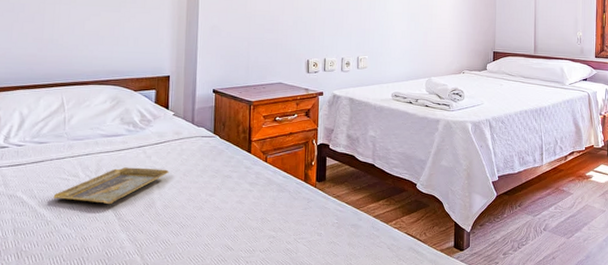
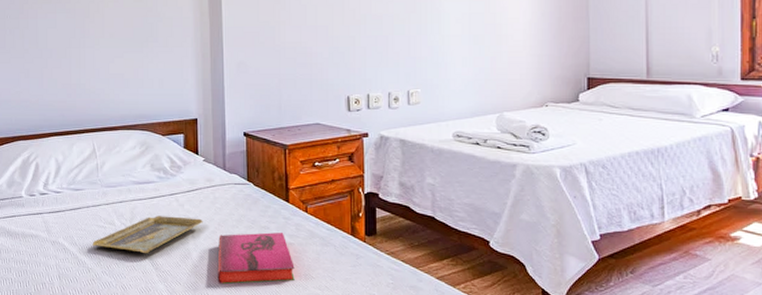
hardback book: none [179,180,253,231] -> present [217,232,295,285]

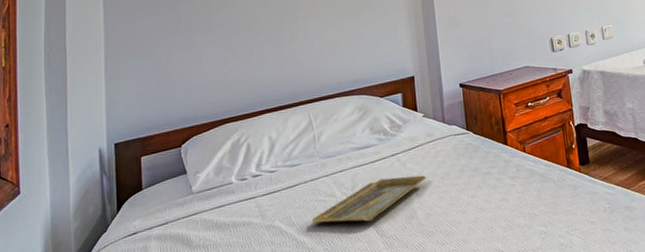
hardback book: present [217,232,295,285] -> none [443,175,520,240]

